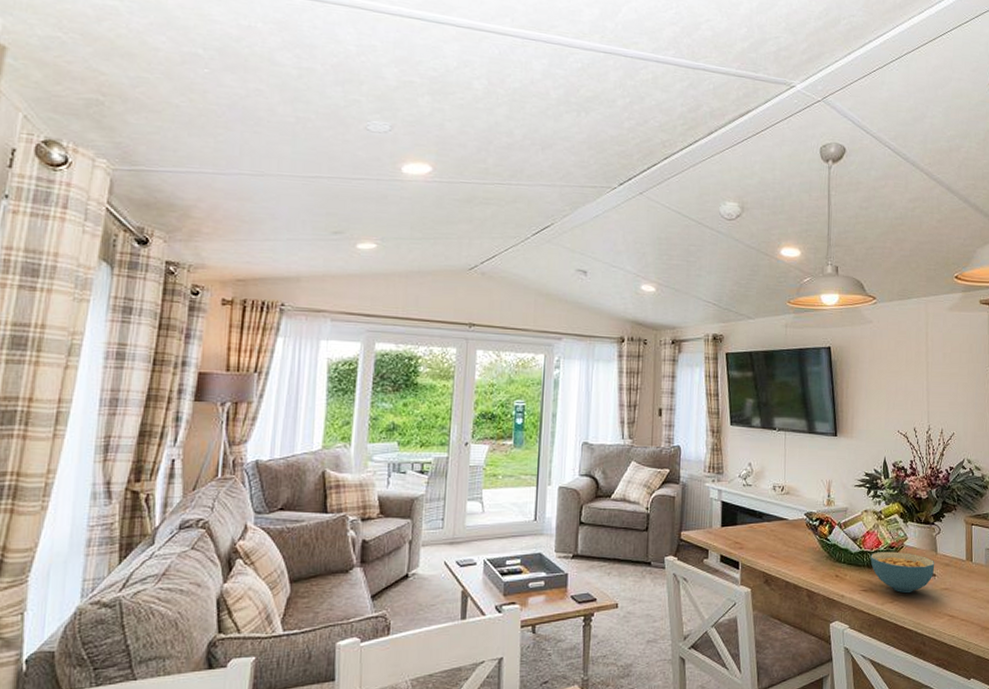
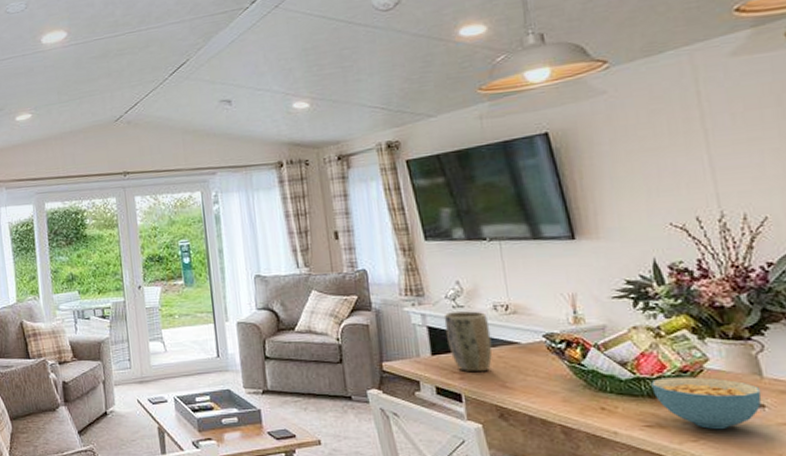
plant pot: none [734,490,768,543] -> present [443,311,493,372]

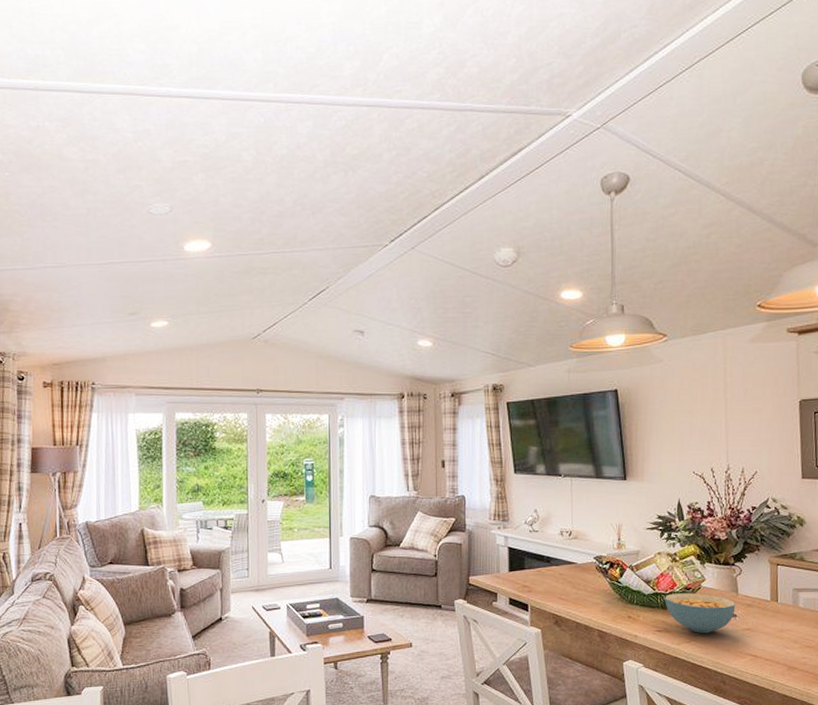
plant pot: present [443,311,493,372] -> none [522,535,556,587]

